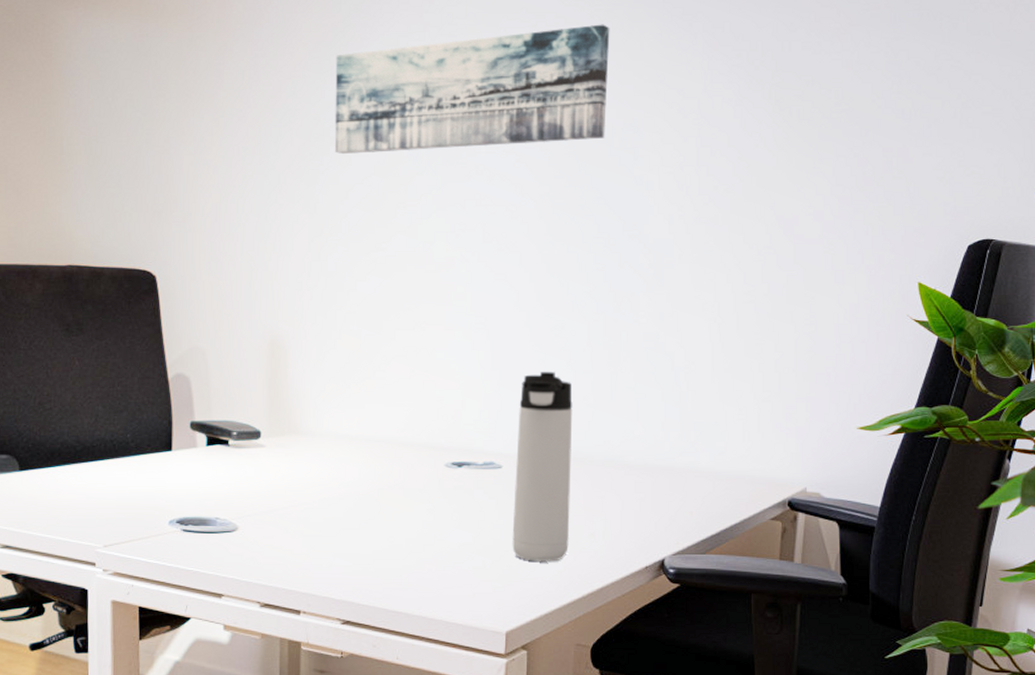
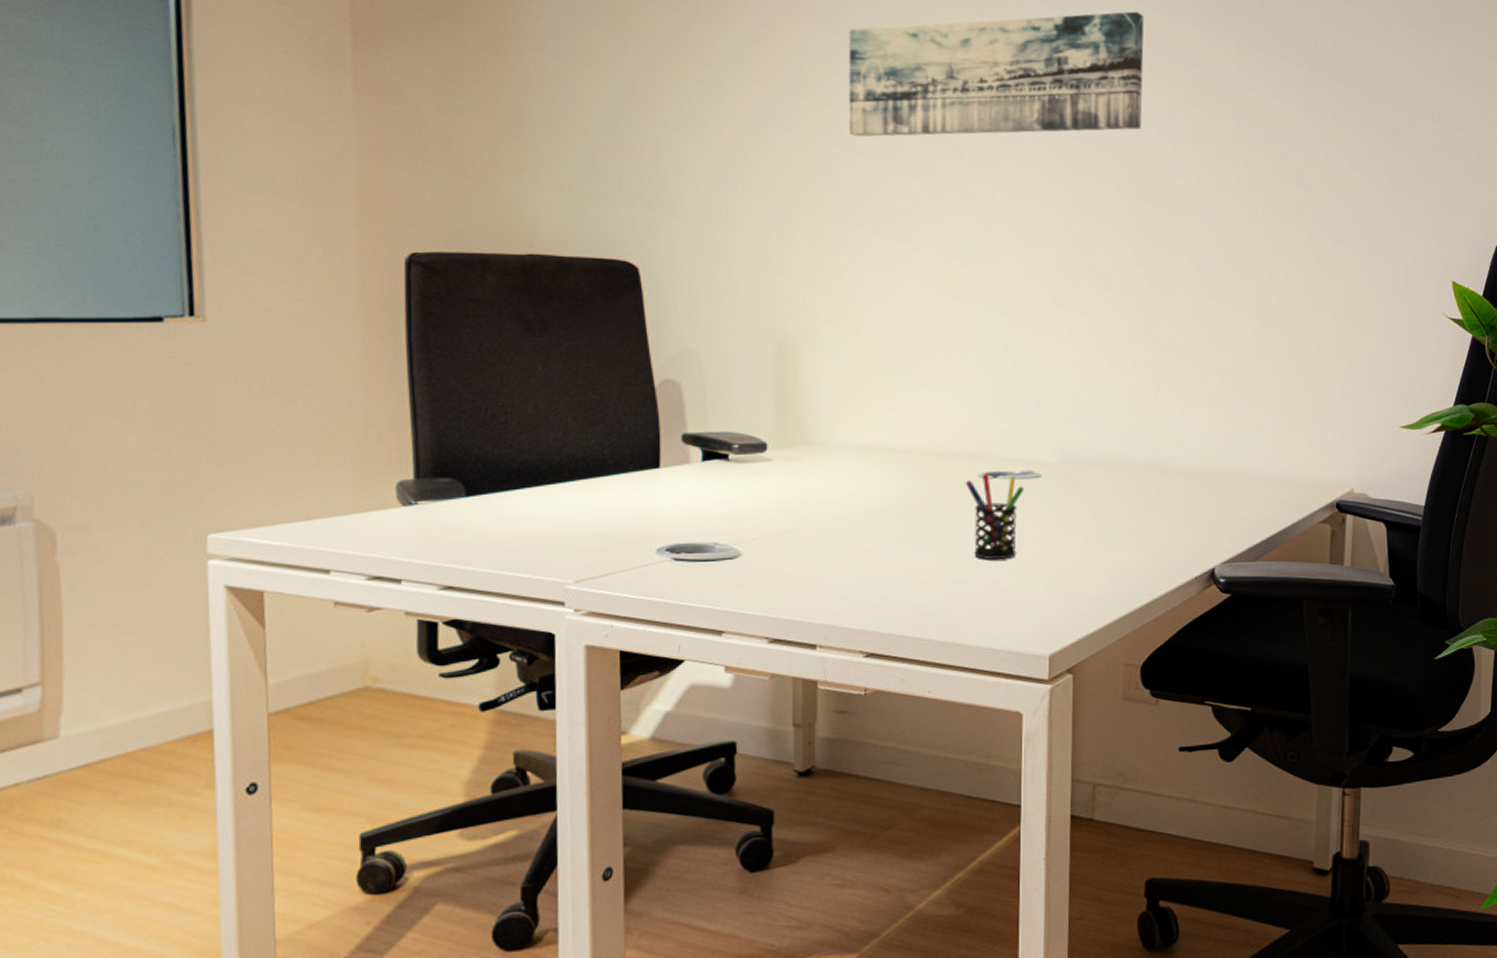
pen holder: none [432,463,486,542] -> present [965,473,1024,559]
thermos bottle: present [512,372,573,562] -> none [1054,373,1116,577]

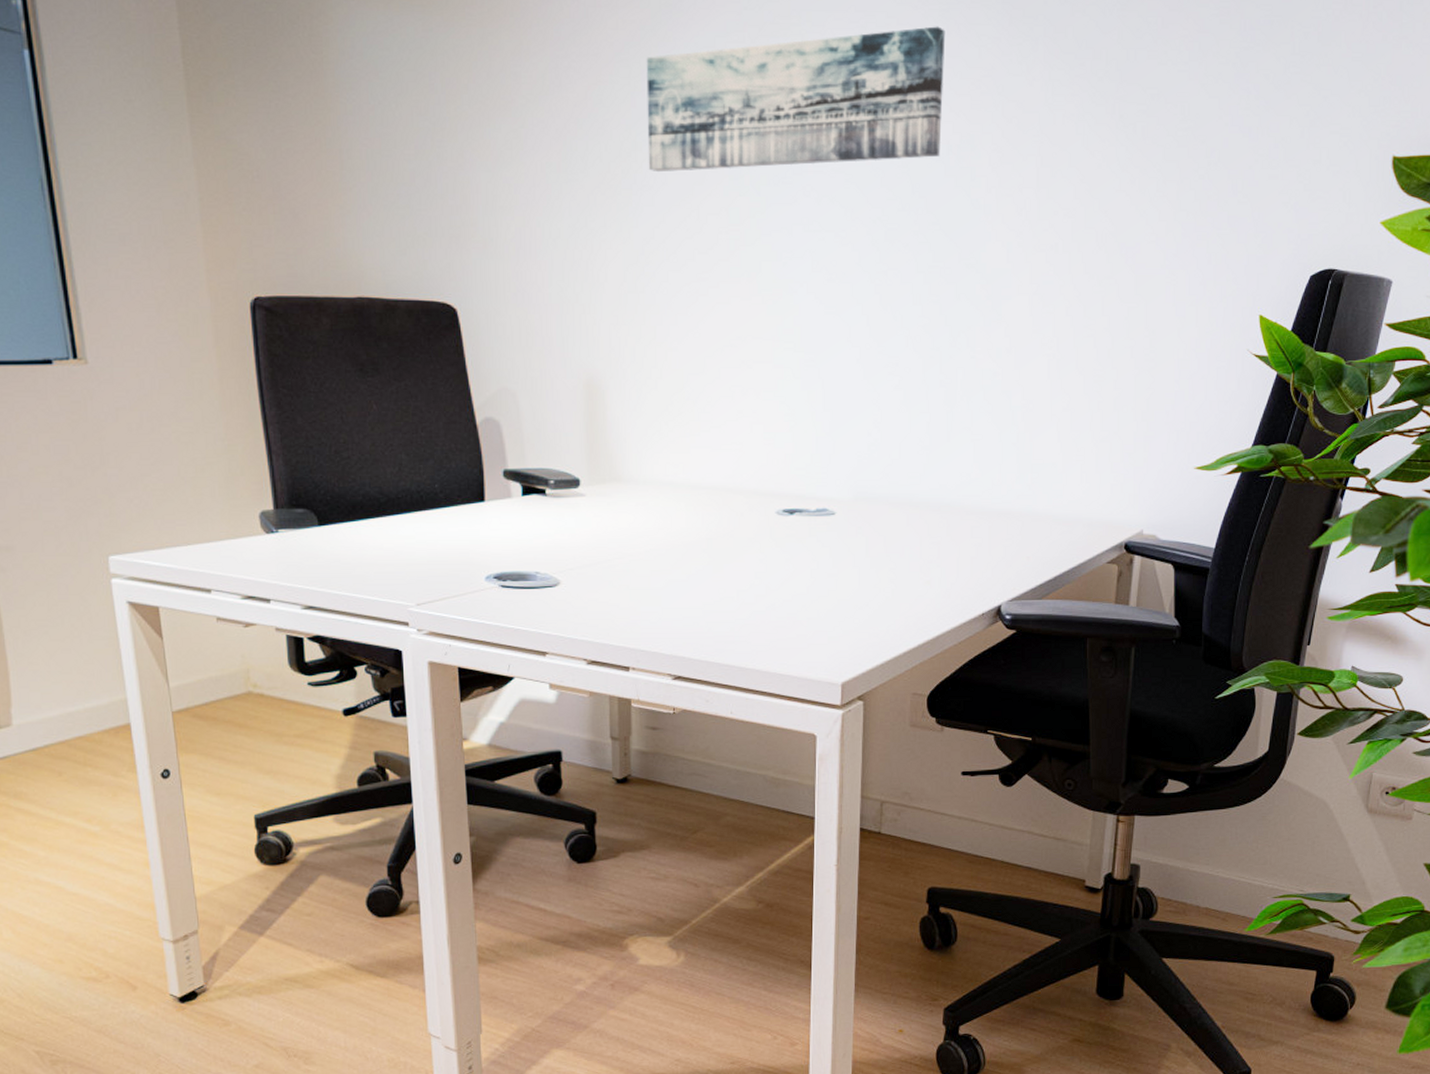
pen holder: present [965,473,1024,559] -> none [763,510,819,592]

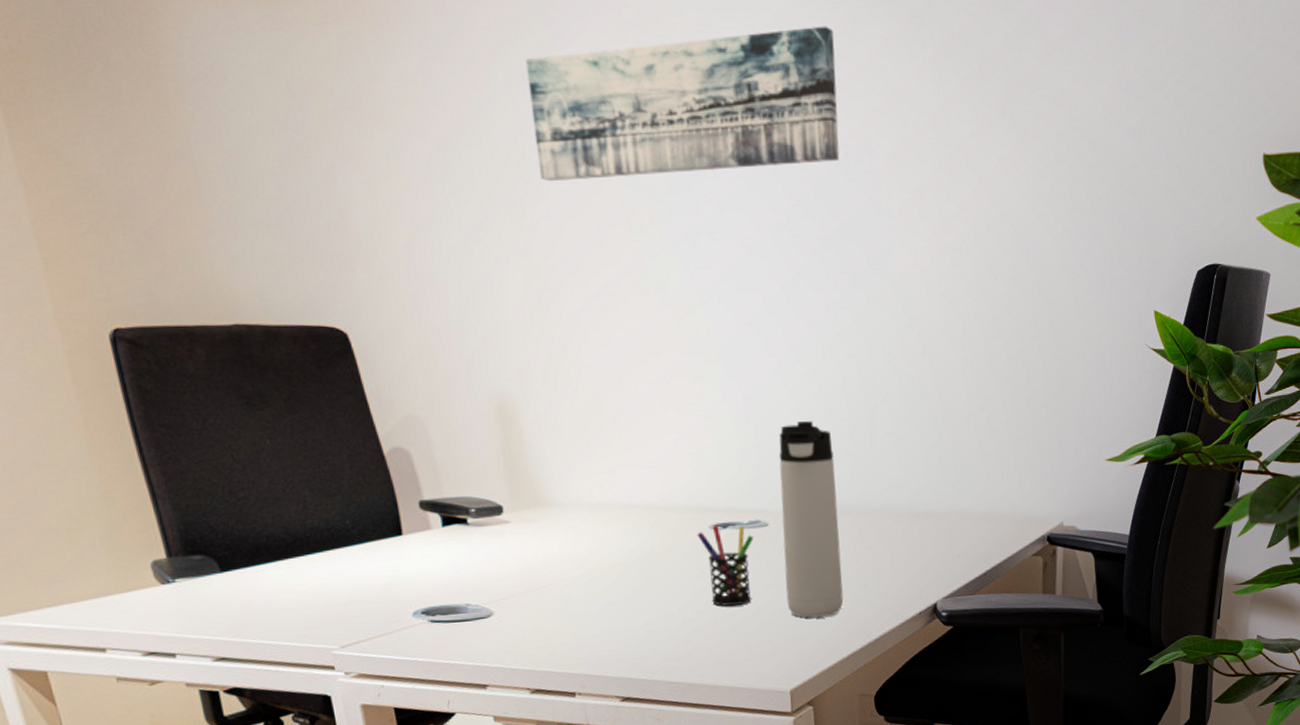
pen holder: none [763,510,819,592] -> present [696,524,754,606]
thermos bottle: none [847,412,908,611] -> present [779,421,844,618]

